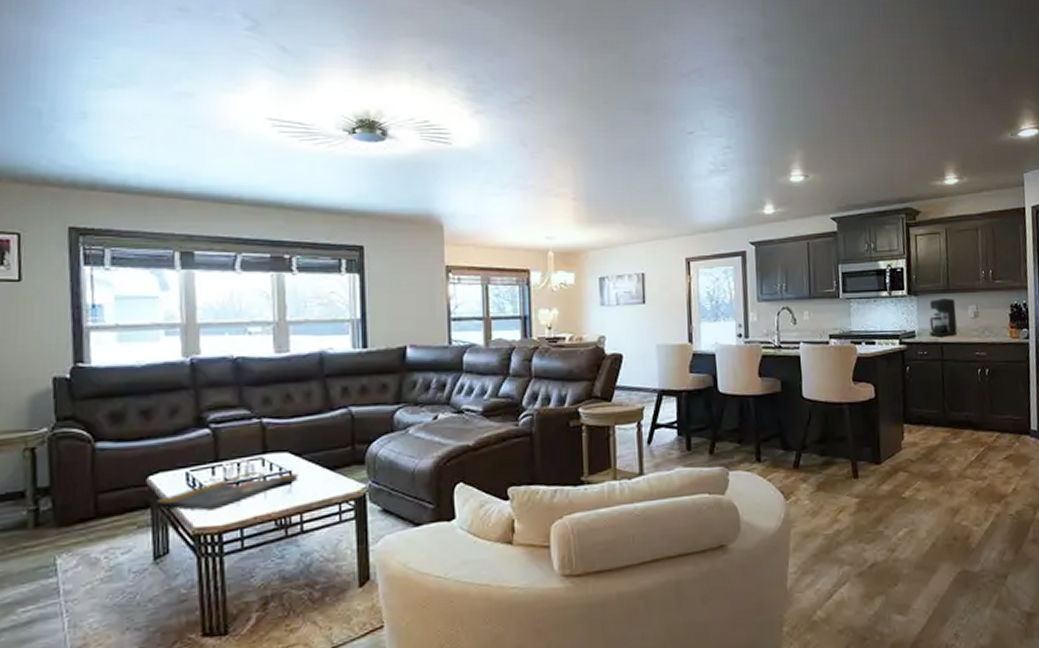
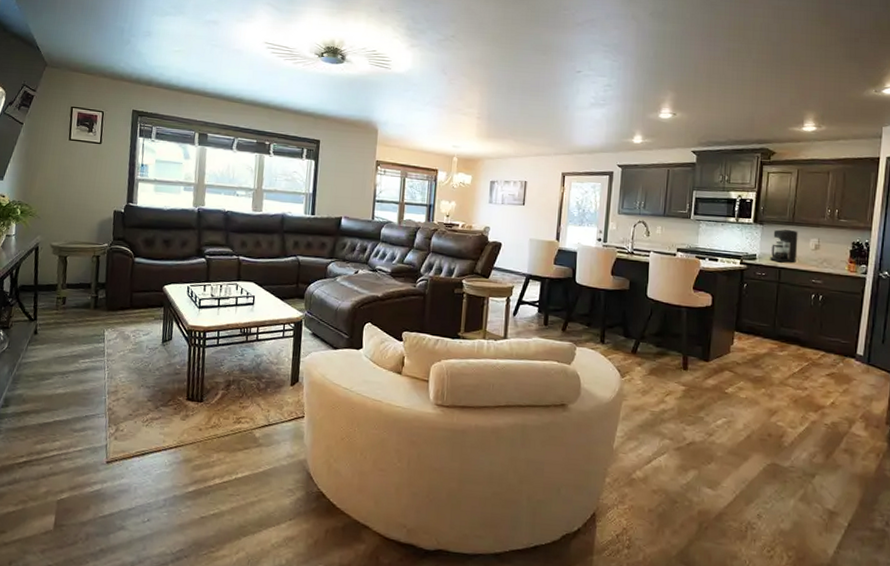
decorative tray: present [157,472,299,510] -> none [168,293,259,315]

